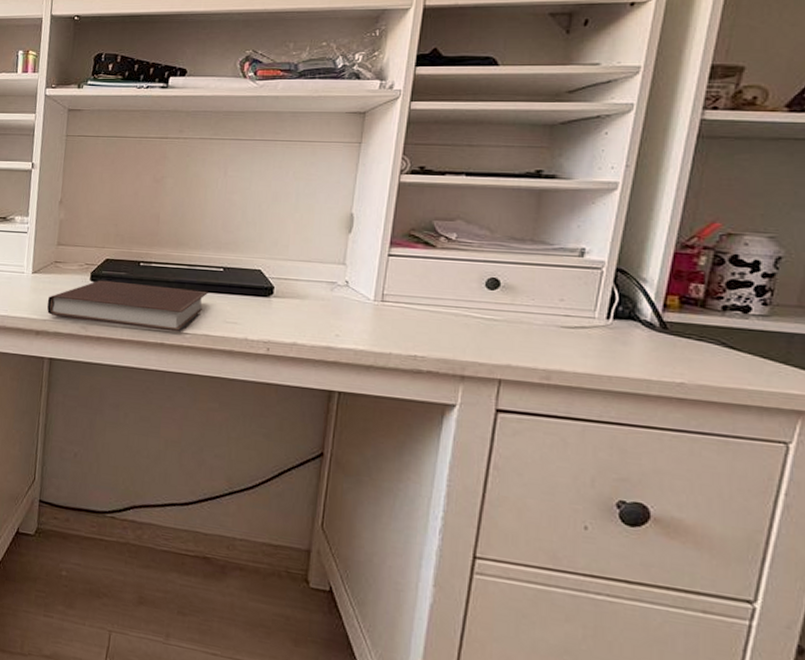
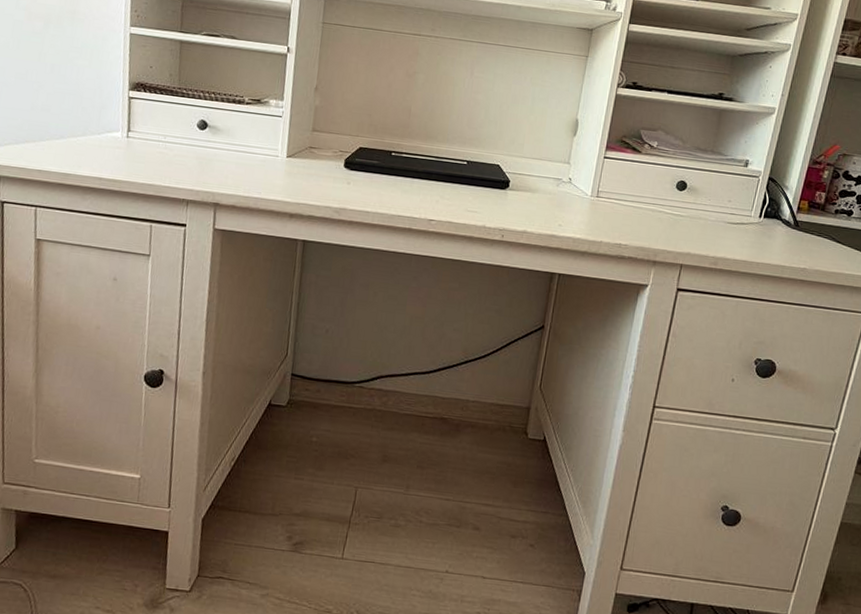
notebook: present [47,280,209,332] -> none [301,167,454,219]

